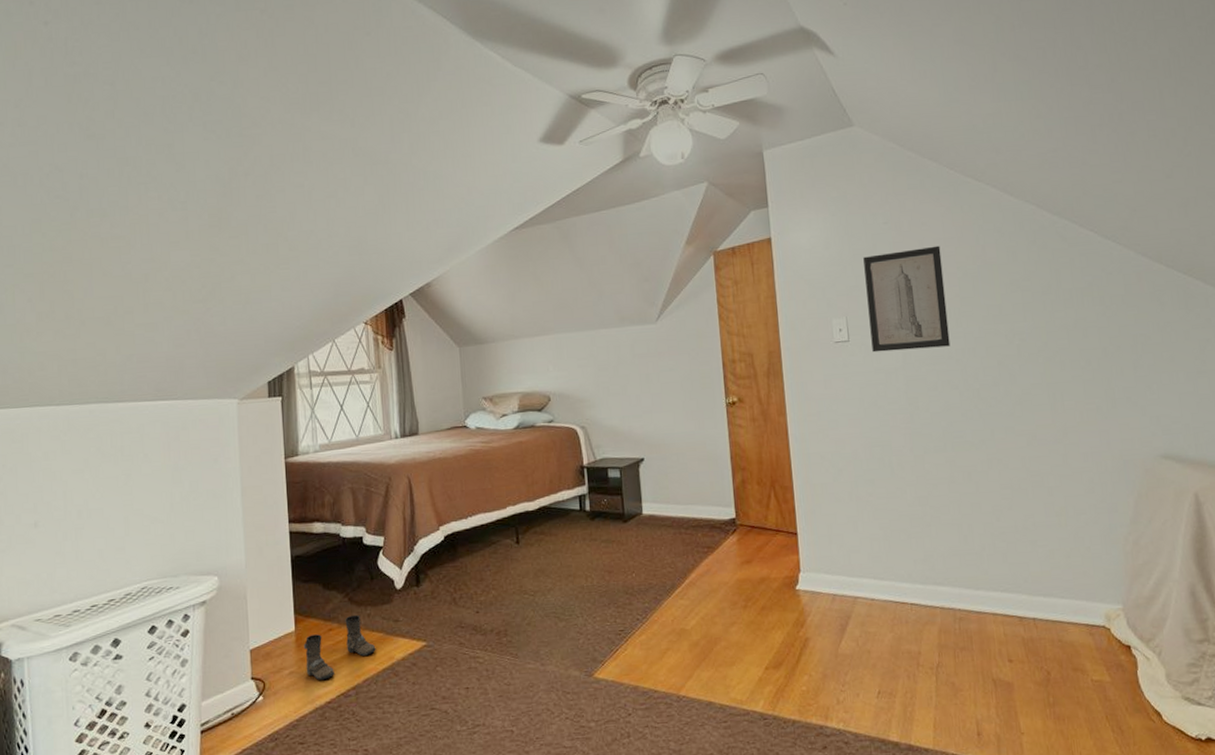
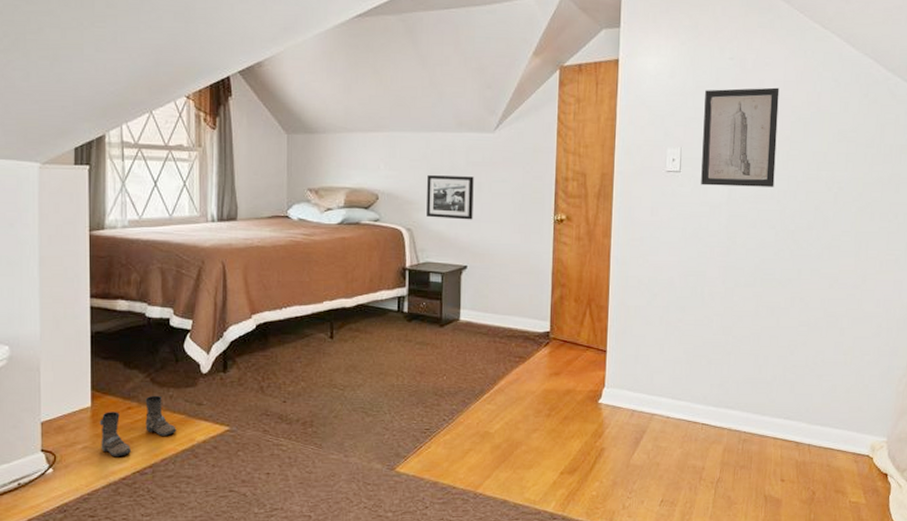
picture frame: none [596,369,645,414] -> present [427,175,474,220]

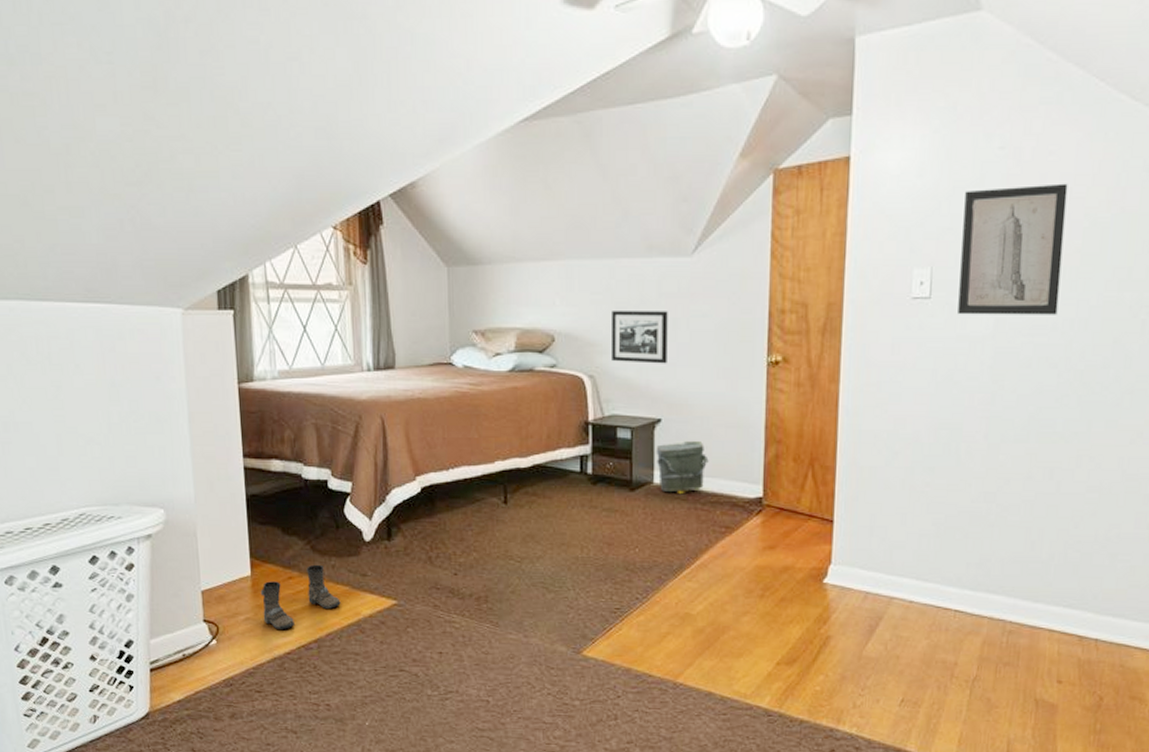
bag: none [462,284,506,329] -> present [655,440,709,493]

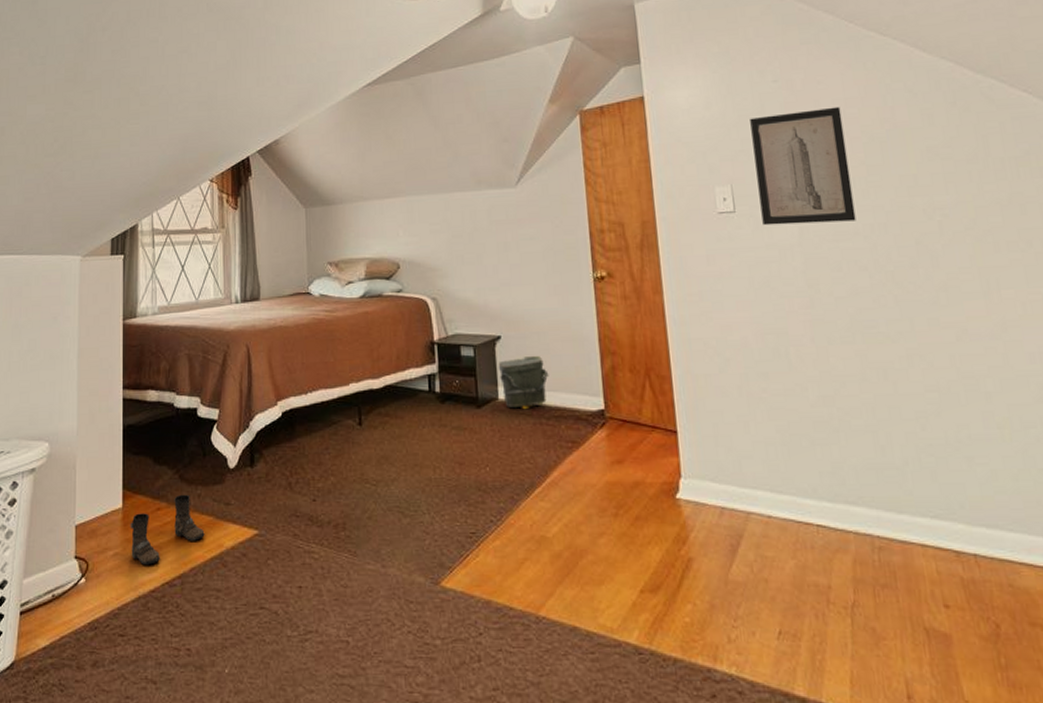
picture frame: present [612,311,668,364] -> none [449,236,502,285]

